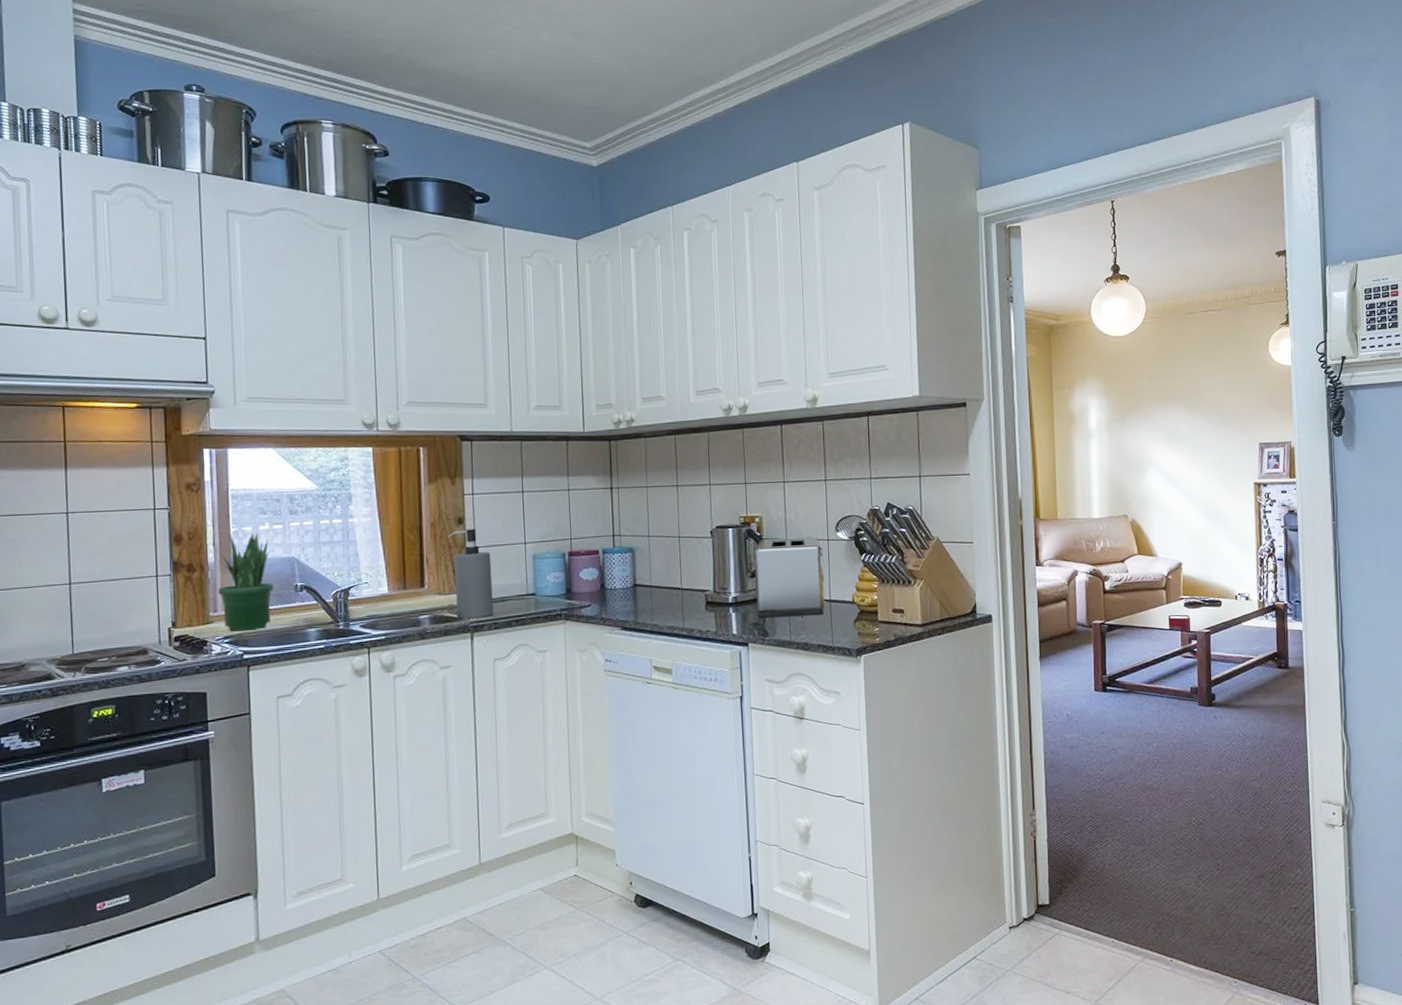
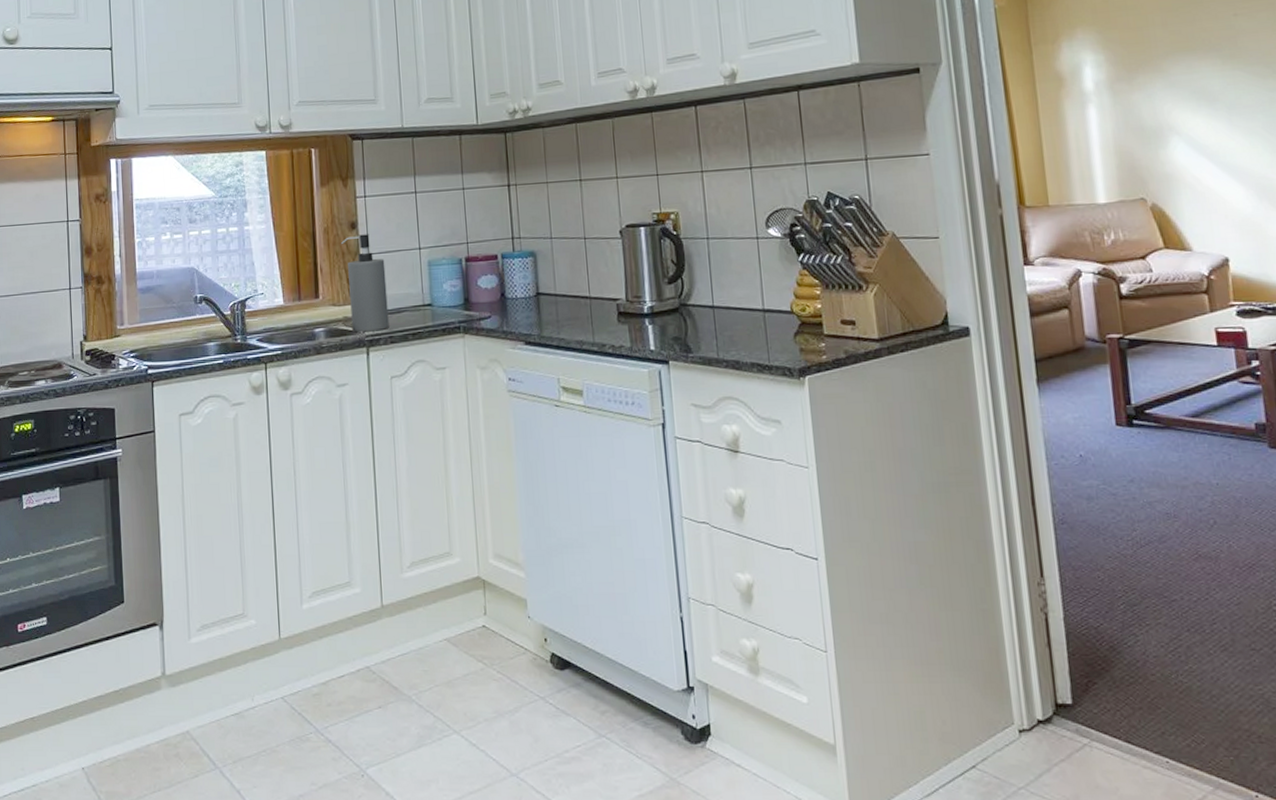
planter: present [218,533,274,631] -> none [124,243,175,345]
toaster: present [754,537,825,619] -> none [670,235,757,332]

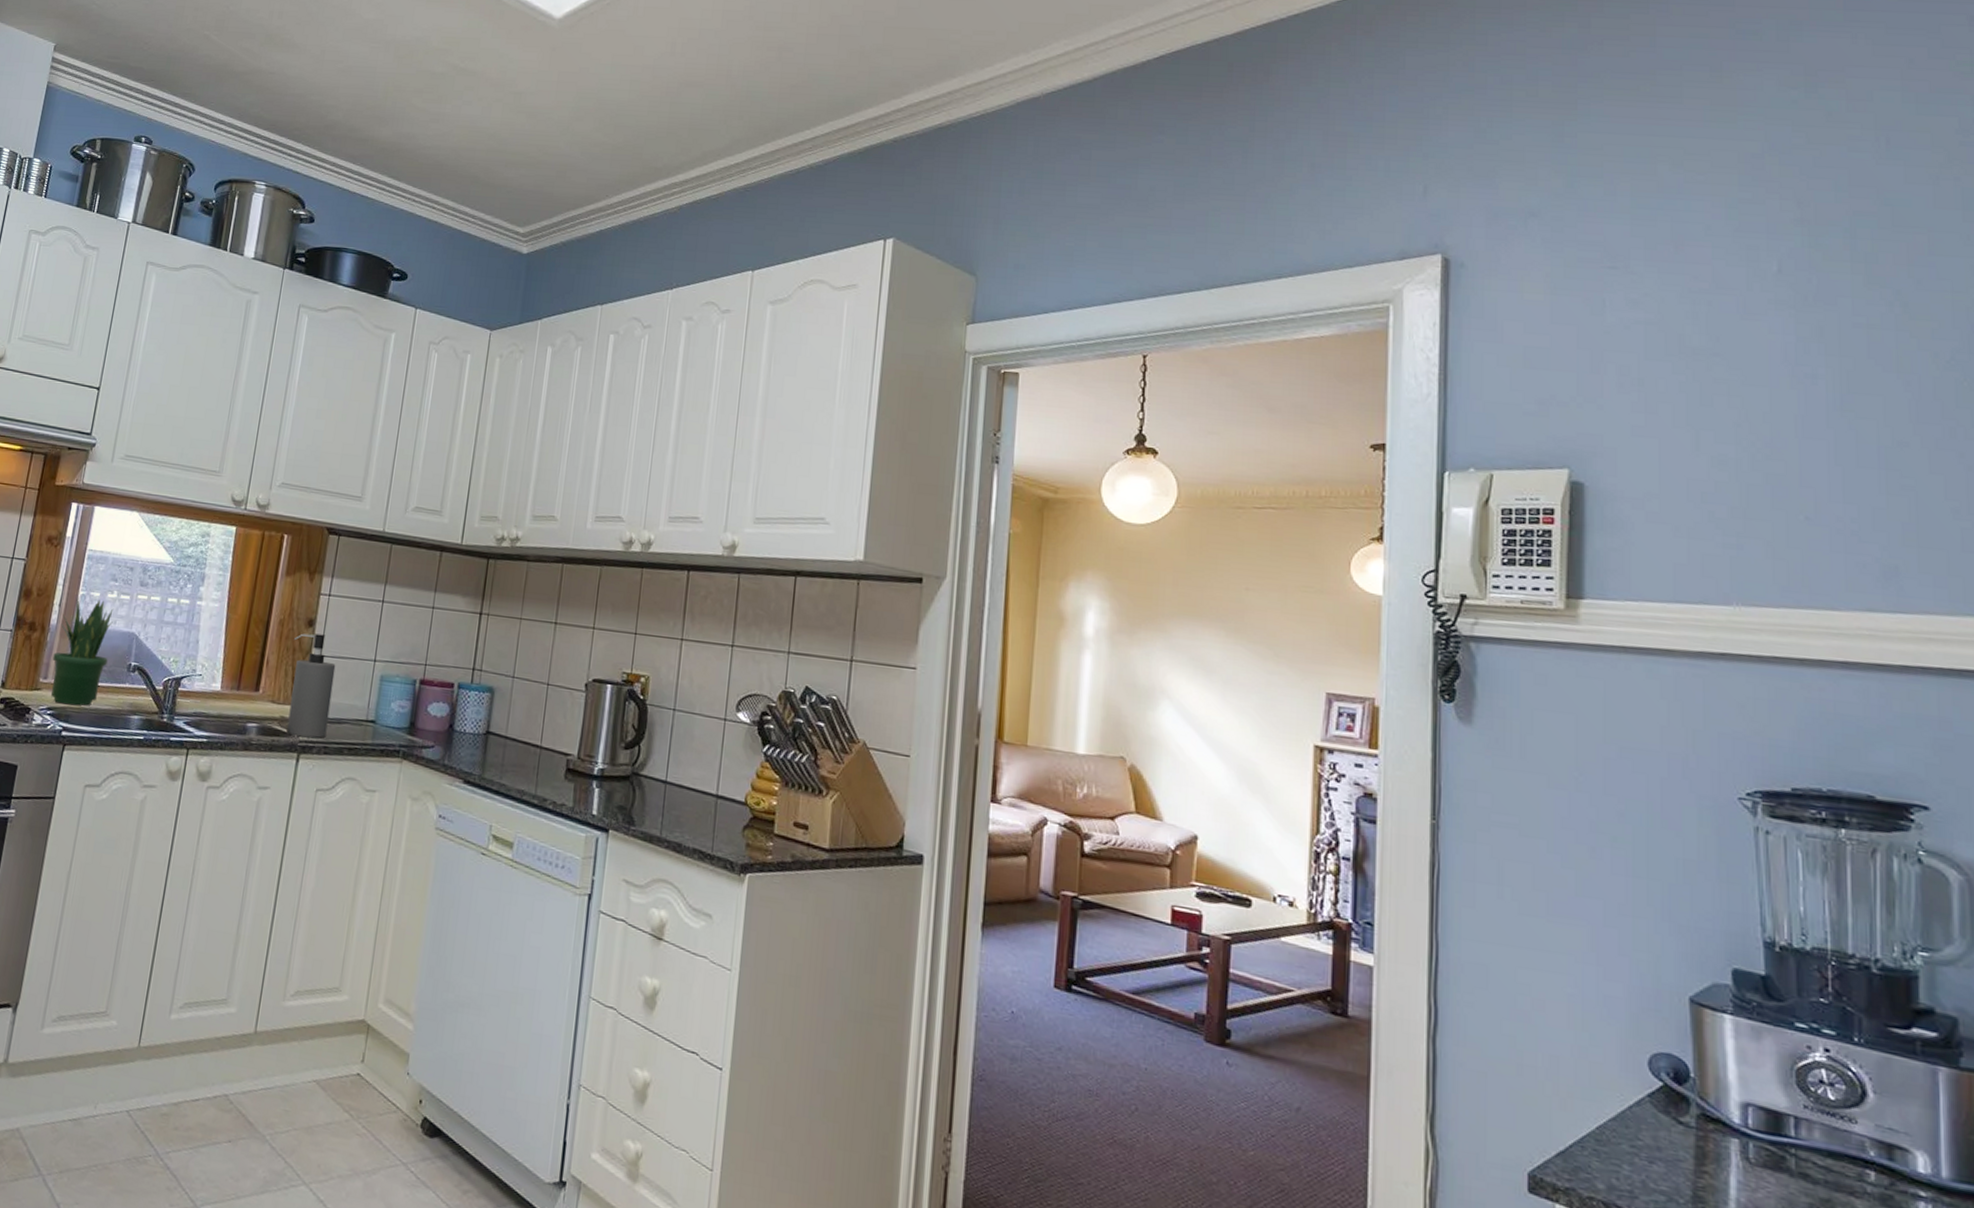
planter: none [124,243,175,345] -> present [51,596,114,706]

